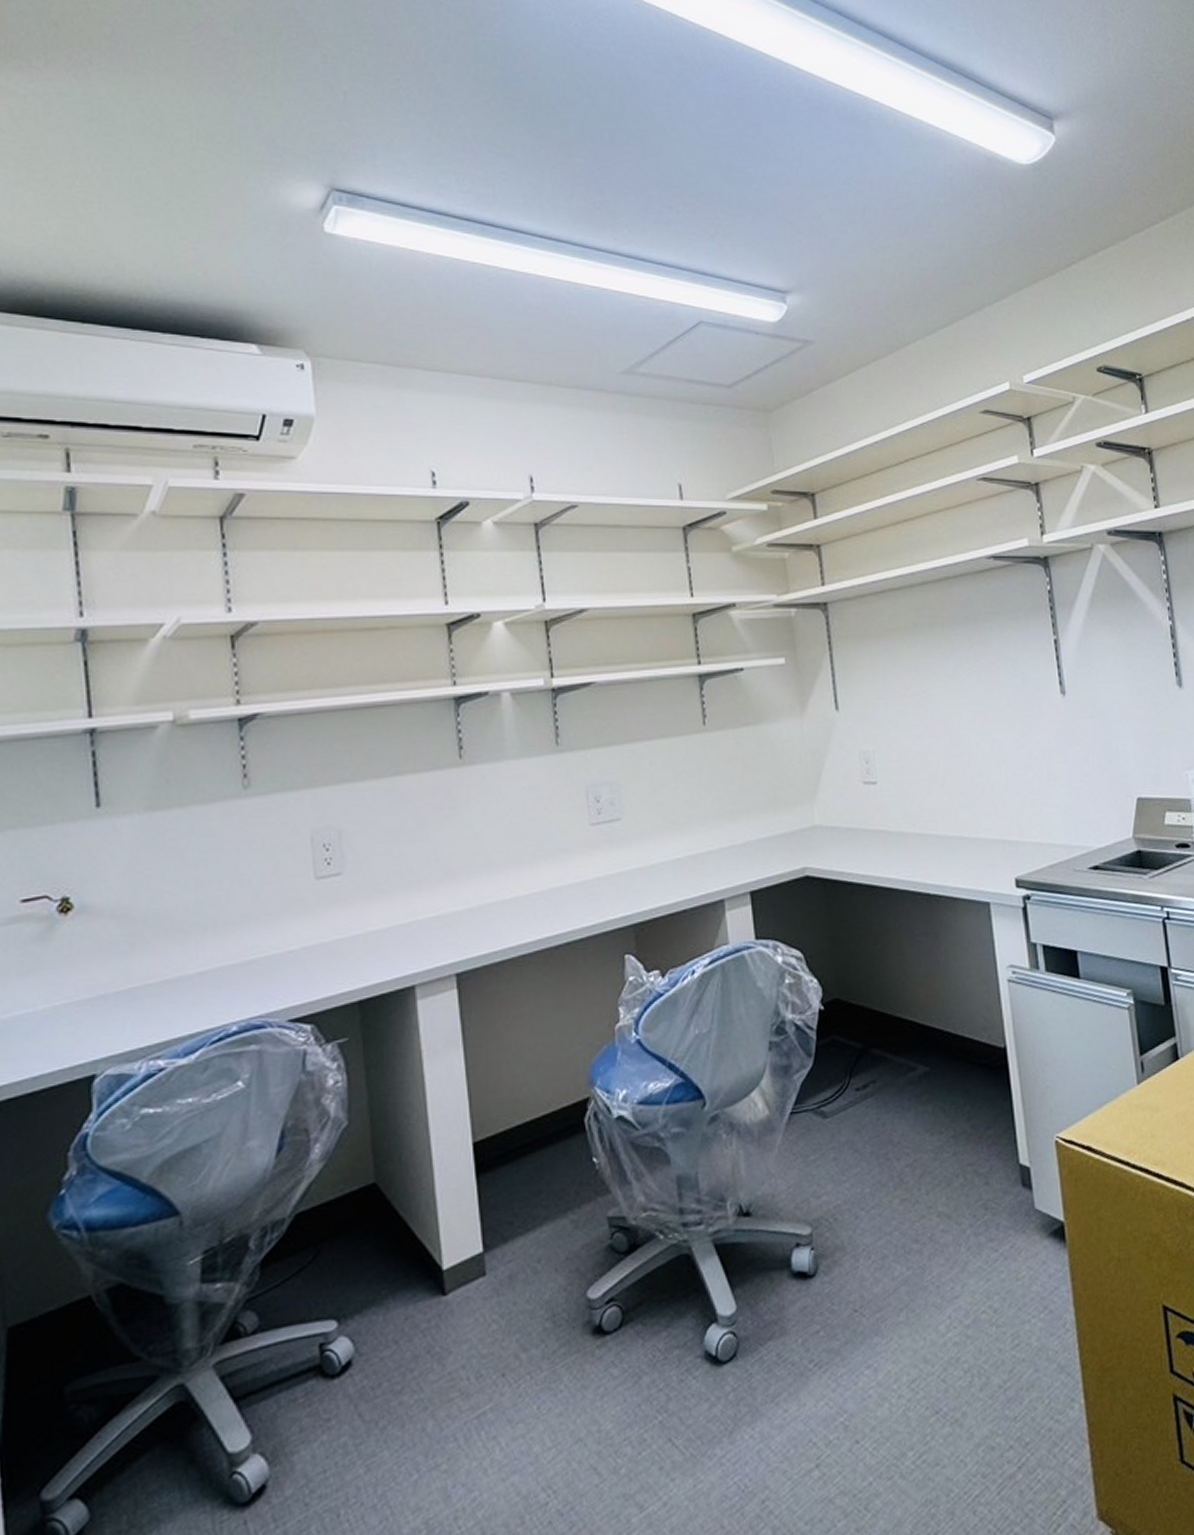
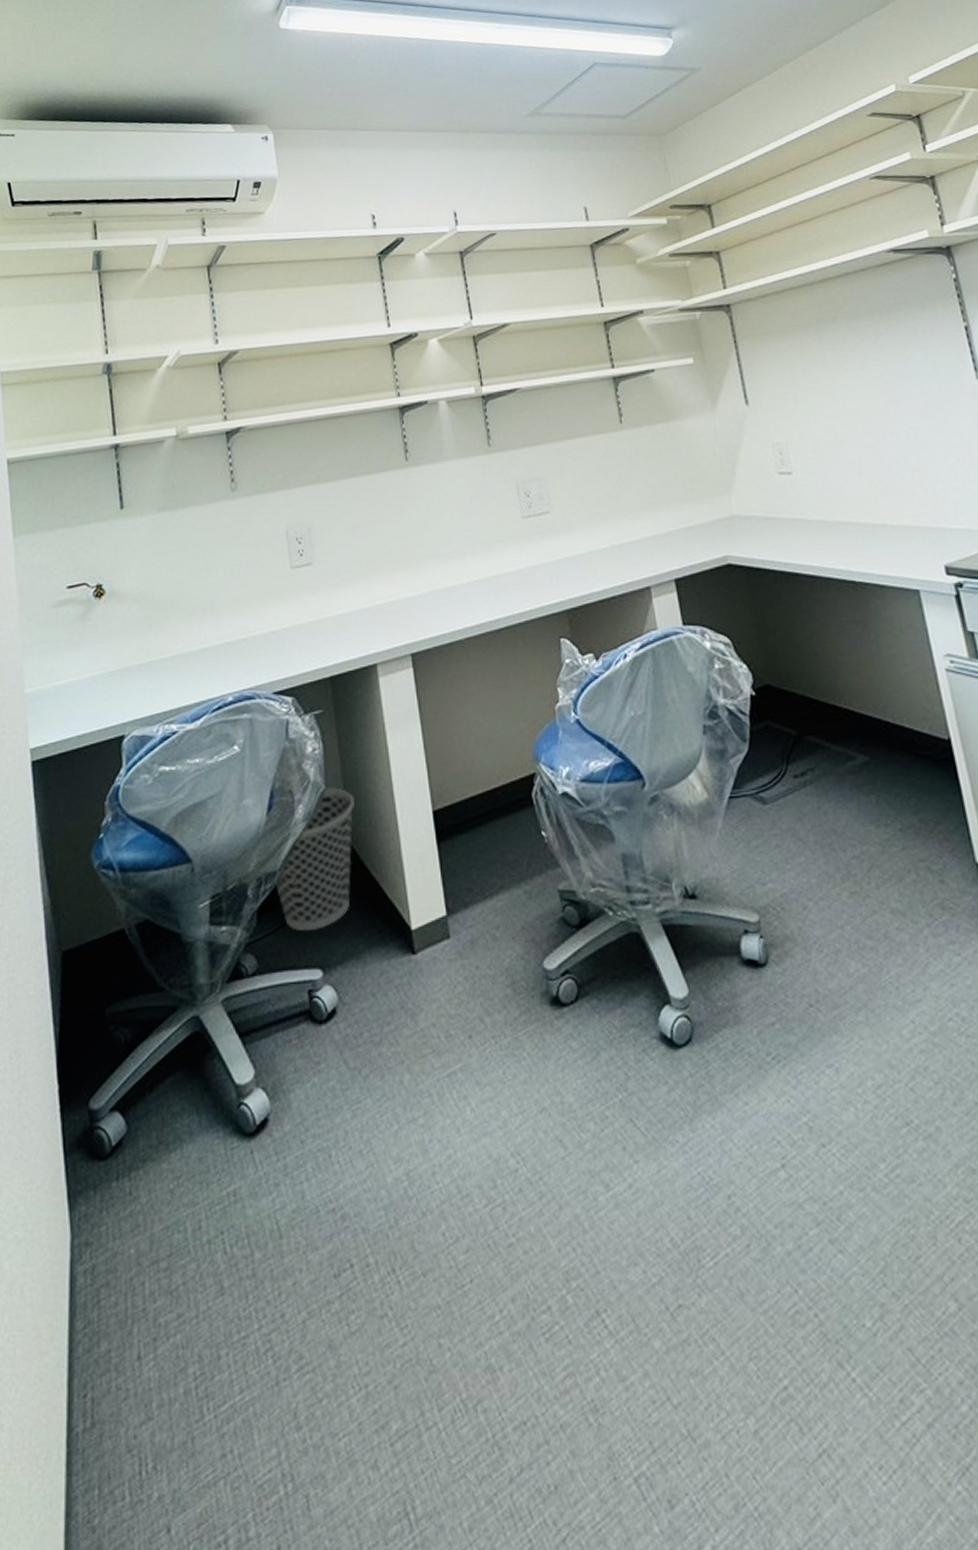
wastebasket: none [283,1123,382,1282] -> present [275,787,354,931]

